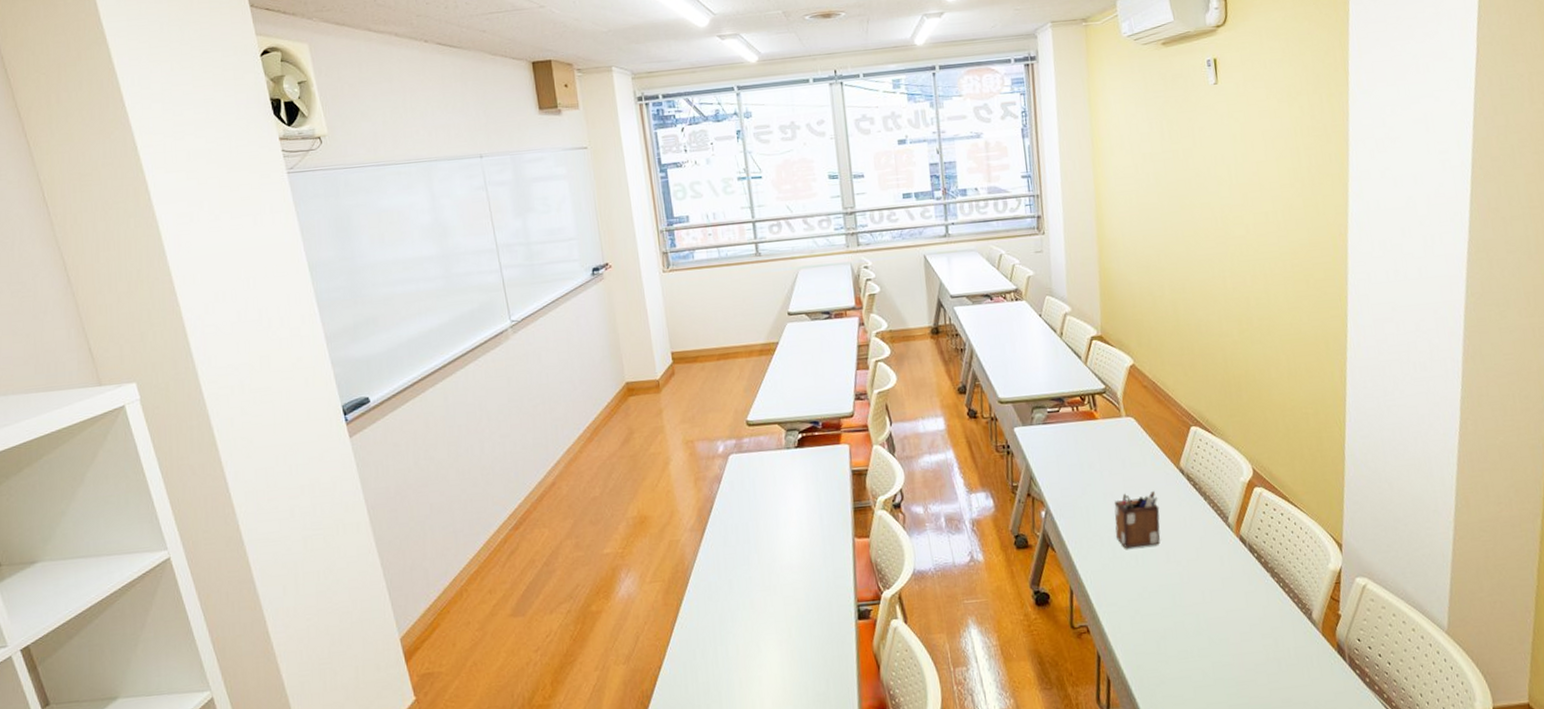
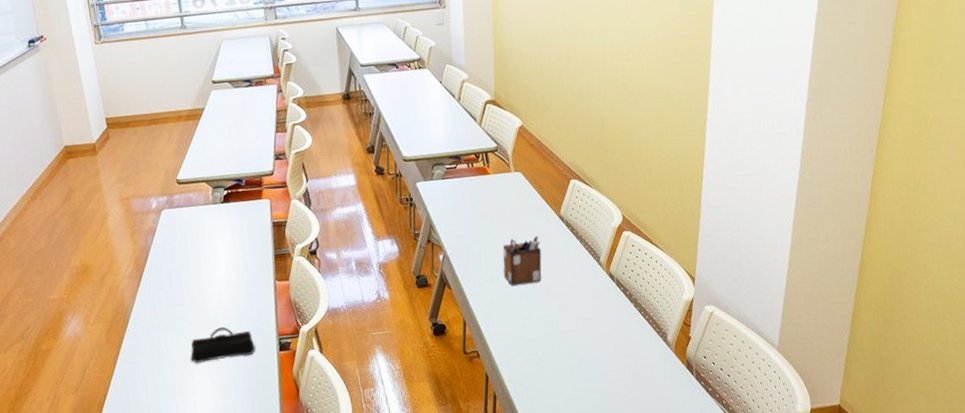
pencil case: none [757,589,831,632] -> present [190,326,256,363]

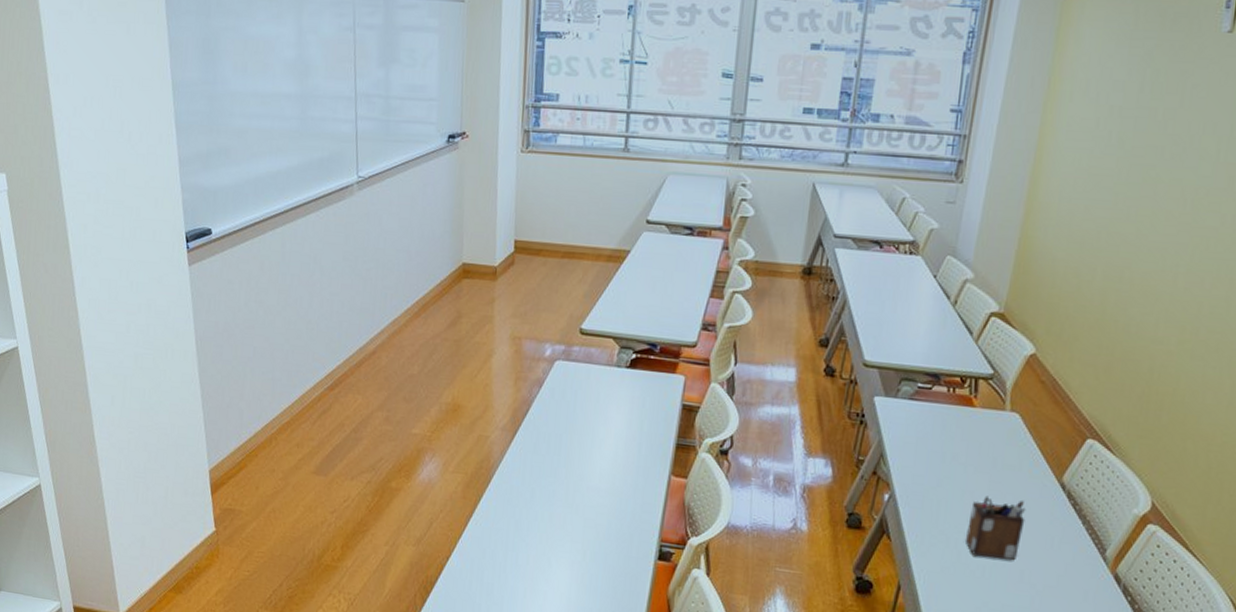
pencil case: present [190,326,256,363] -> none [552,513,630,556]

